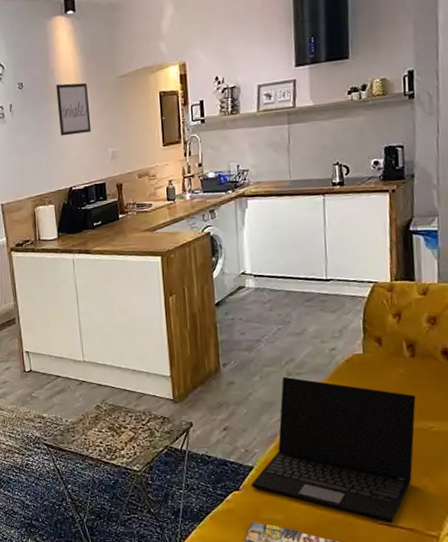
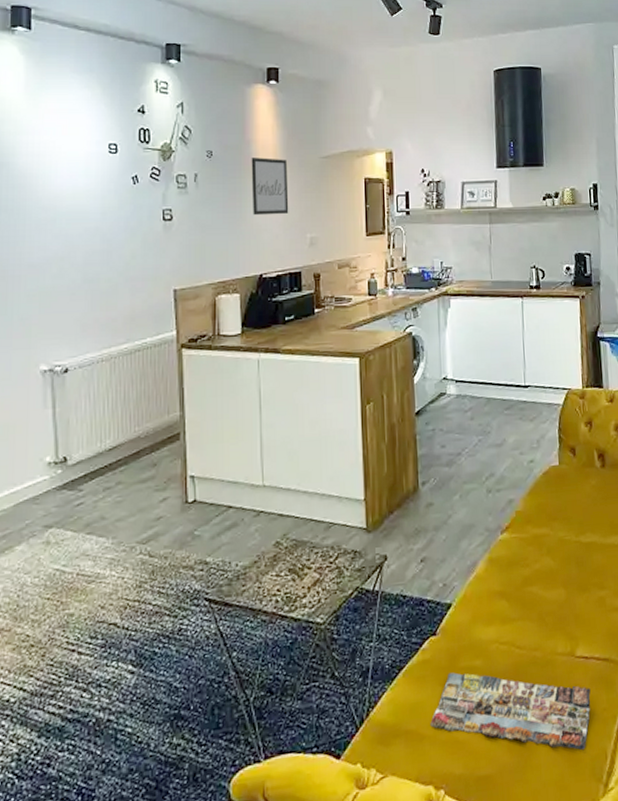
laptop: present [250,376,416,522] -> none [448,494,607,654]

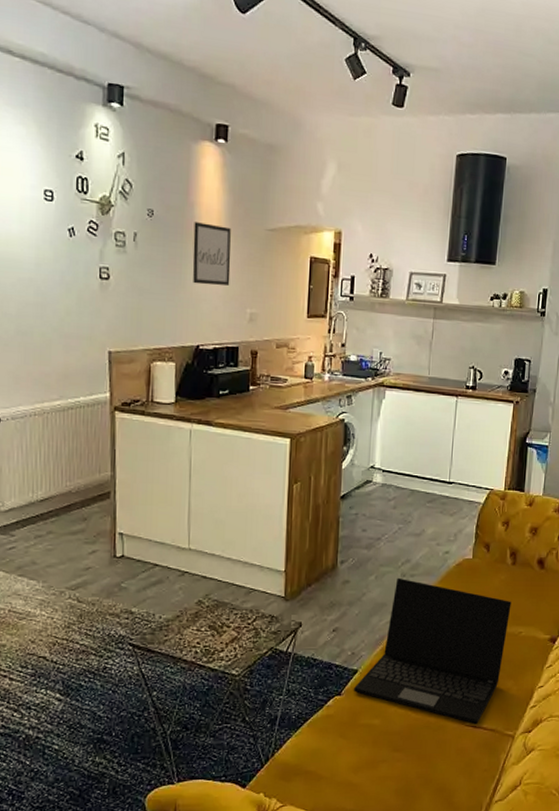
magazine: present [430,672,591,751] -> none [328,728,475,801]
laptop: none [448,494,607,654] -> present [353,577,512,724]

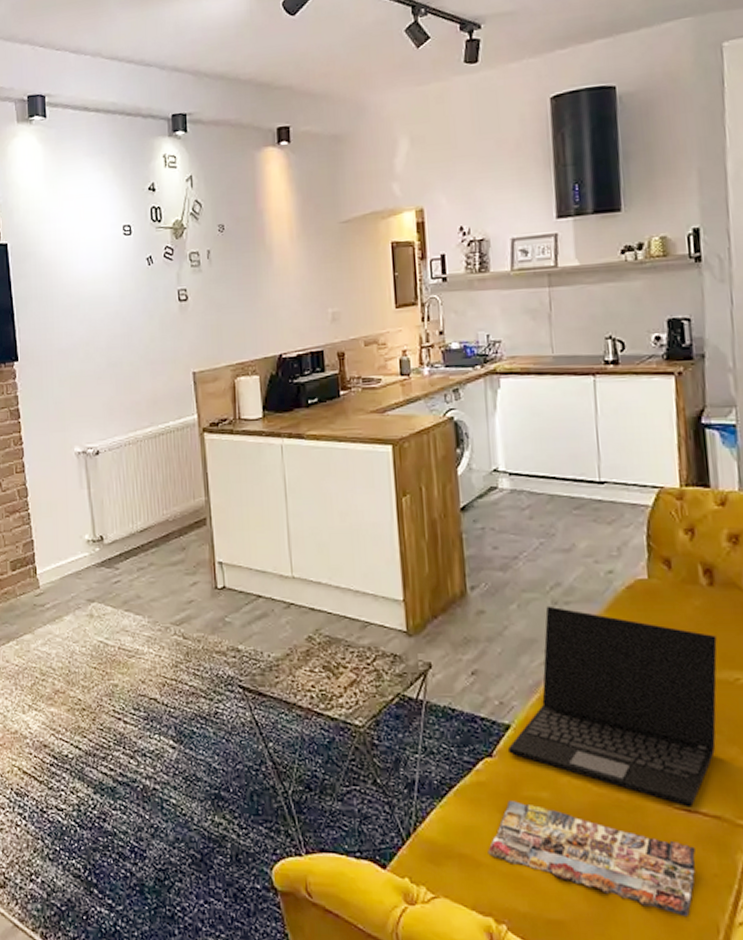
wall art: present [192,222,231,286] -> none [264,227,308,291]
magazine: none [328,728,475,801] -> present [488,801,696,918]

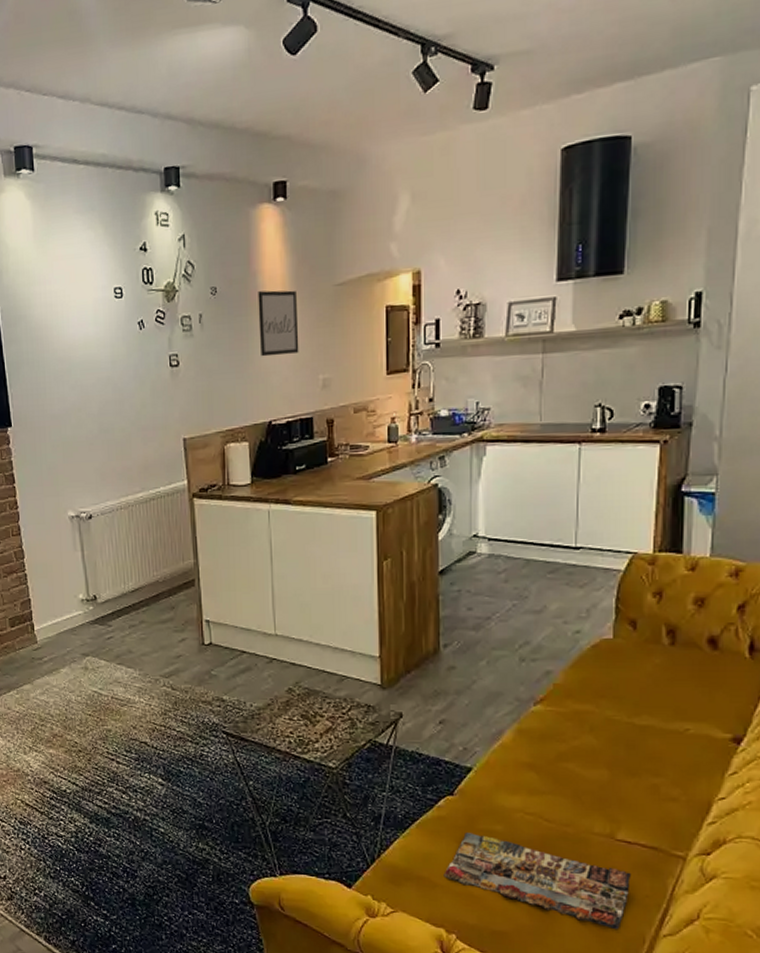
wall art: none [264,227,308,291] -> present [258,290,299,357]
laptop: present [507,605,718,806] -> none [467,662,672,839]

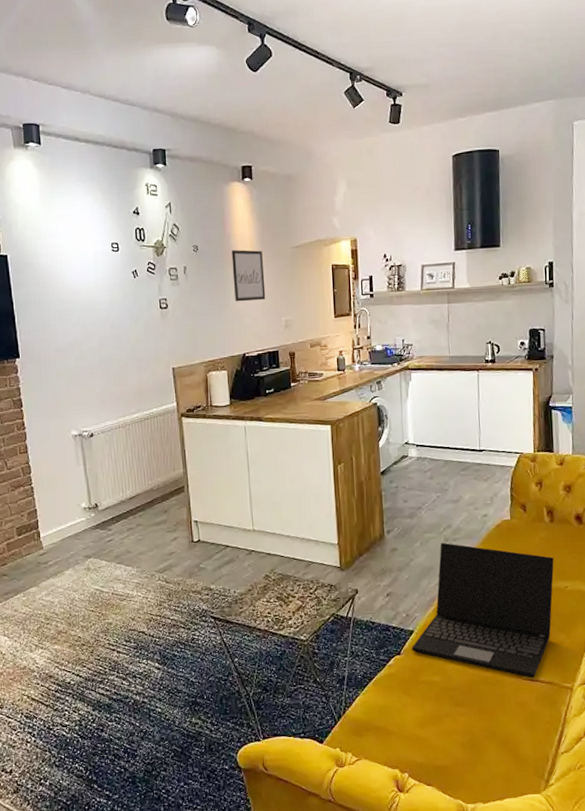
magazine: present [444,832,631,930] -> none [396,685,535,753]
laptop: none [467,662,672,839] -> present [411,542,554,677]

